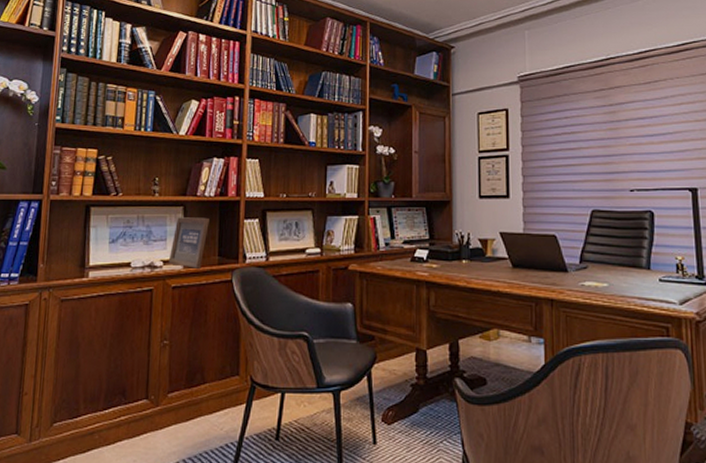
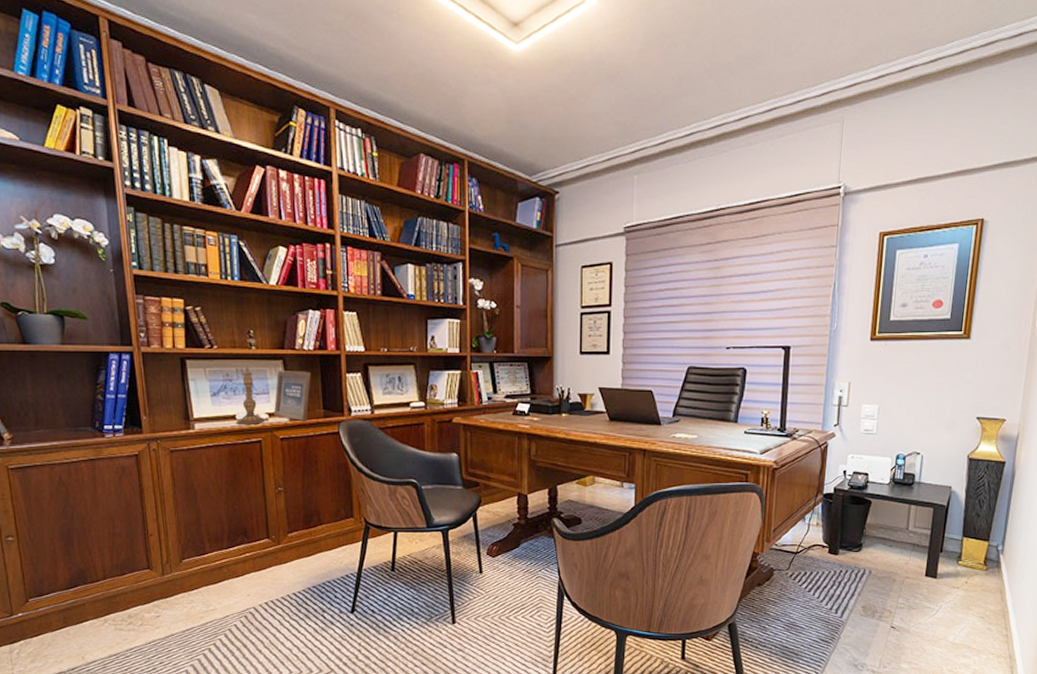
candlestick: none [131,212,158,272] -> present [237,365,265,424]

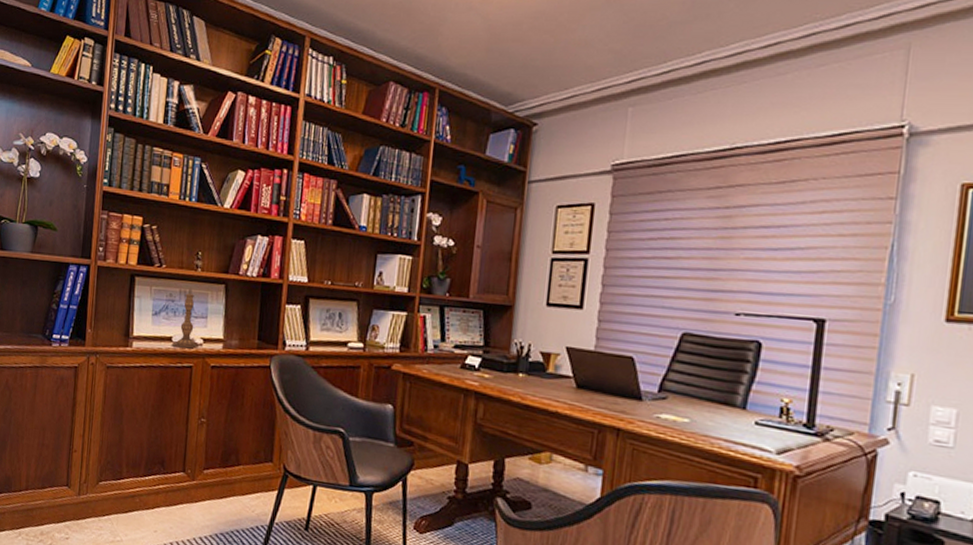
picture frame: present [273,371,311,421] -> none [208,295,251,351]

